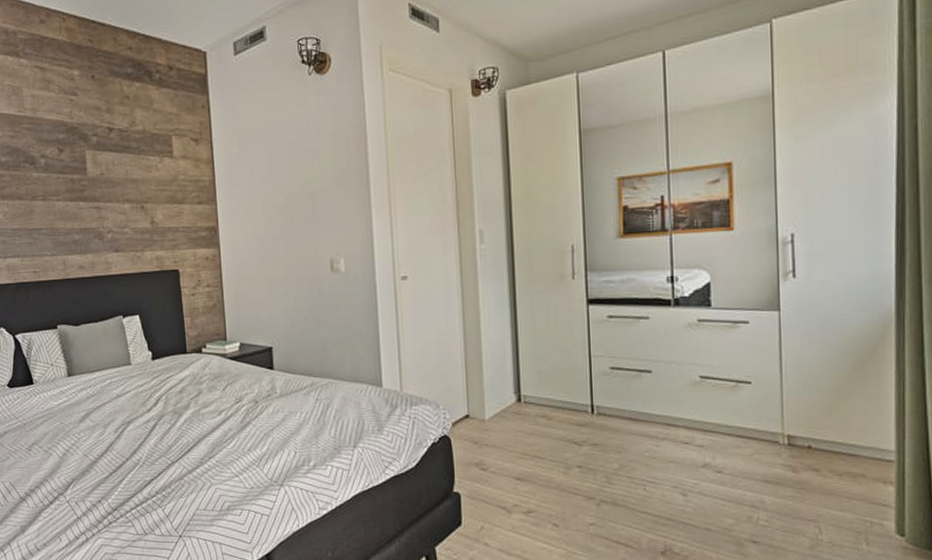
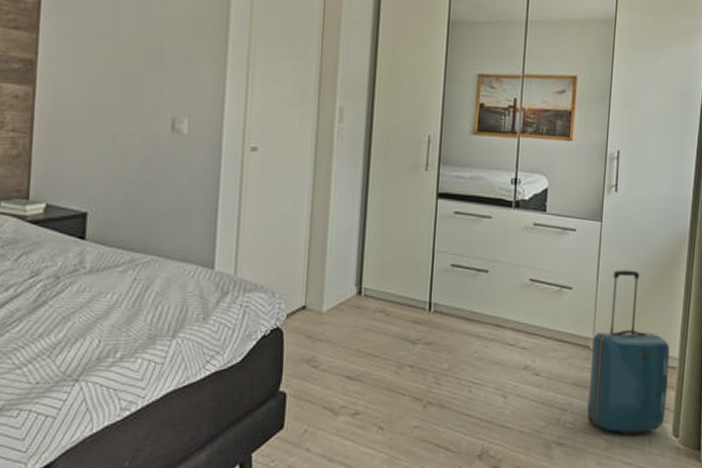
suitcase: none [782,359,884,534] -> present [587,270,670,435]

